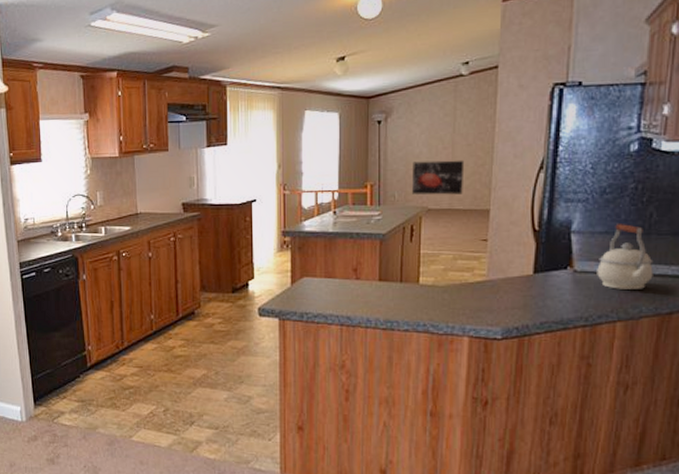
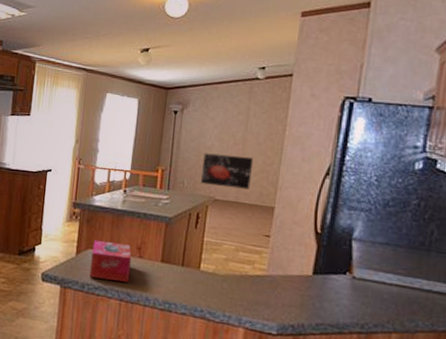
tissue box: none [307,266,348,306] -> present [89,239,132,282]
kettle: present [597,223,653,289] -> none [375,236,432,304]

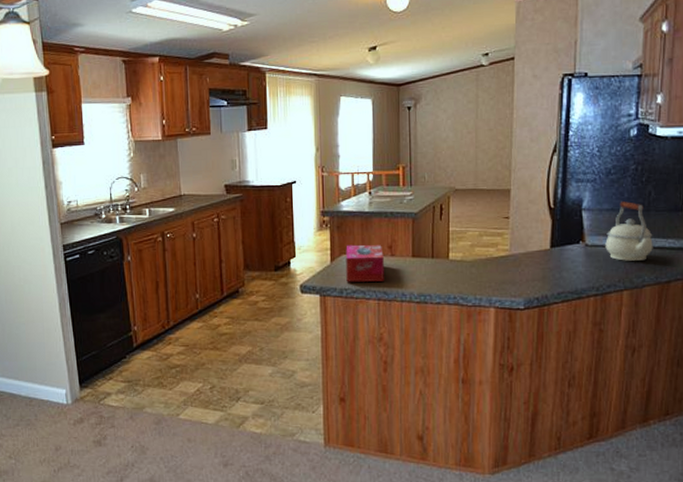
wall art: present [201,153,254,190] -> none [440,143,487,176]
kettle: none [375,236,432,304] -> present [605,200,653,261]

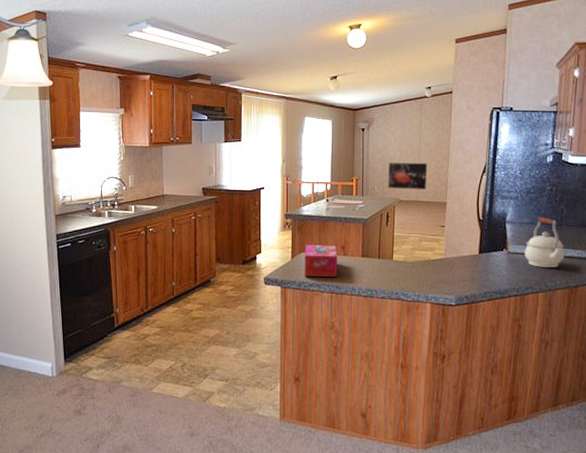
wall art: none [440,143,487,176] -> present [388,162,428,190]

